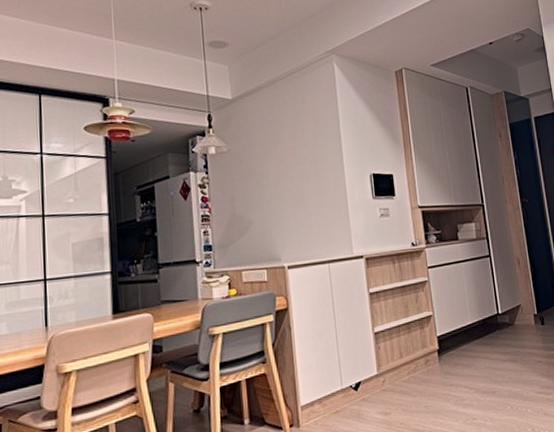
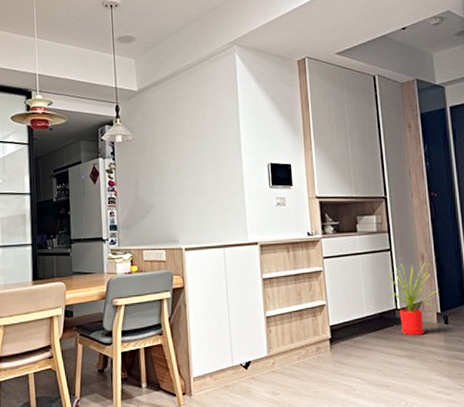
house plant: none [487,266,534,339] -> present [387,262,439,335]

